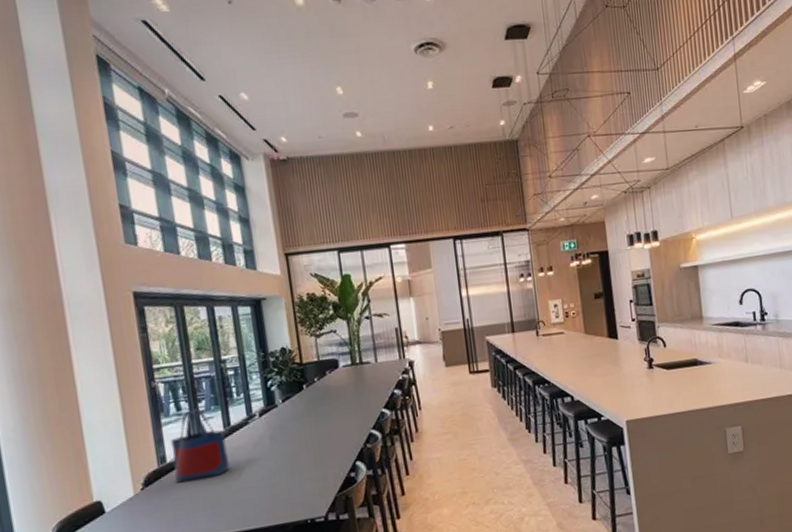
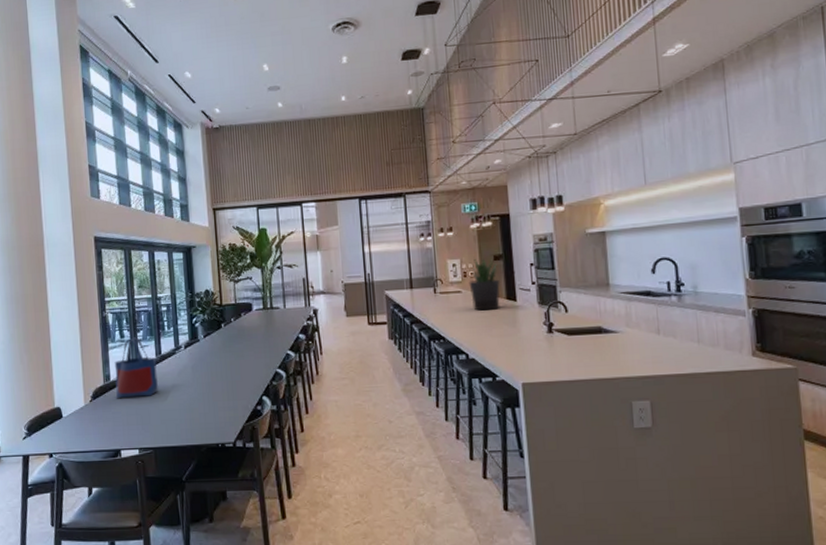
planter: none [571,296,603,351] -> present [468,257,500,311]

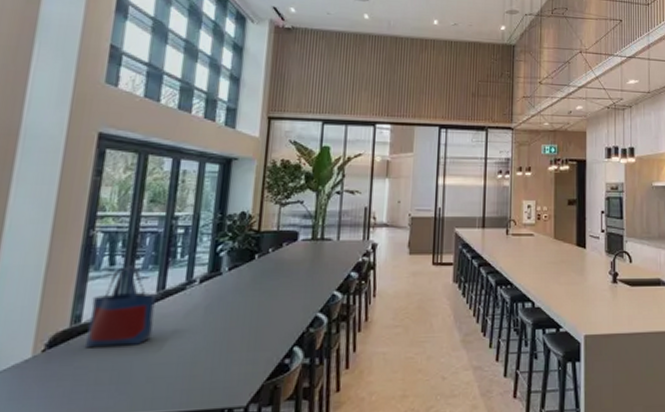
planter: present [468,257,500,311] -> none [541,199,572,257]

